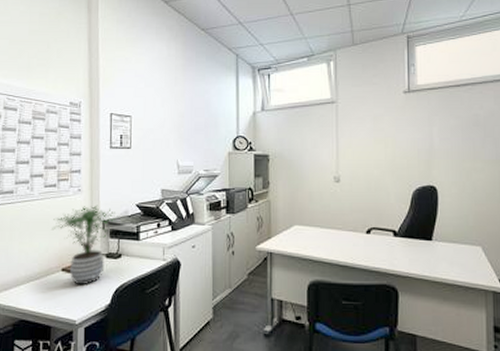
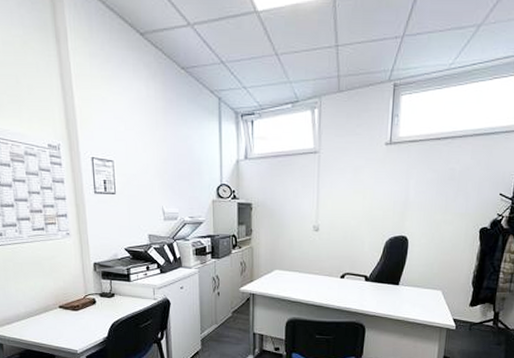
potted plant: present [52,205,118,286] -> none [45,248,108,321]

